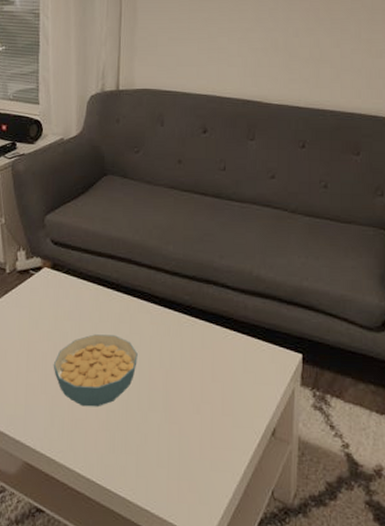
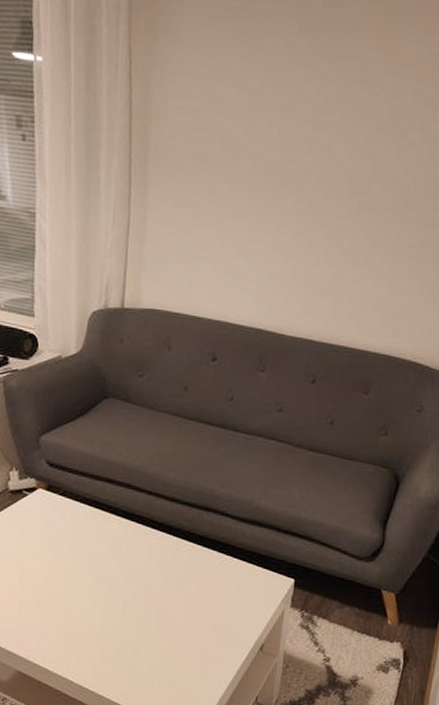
cereal bowl: present [53,334,138,407] -> none [47,555,134,623]

